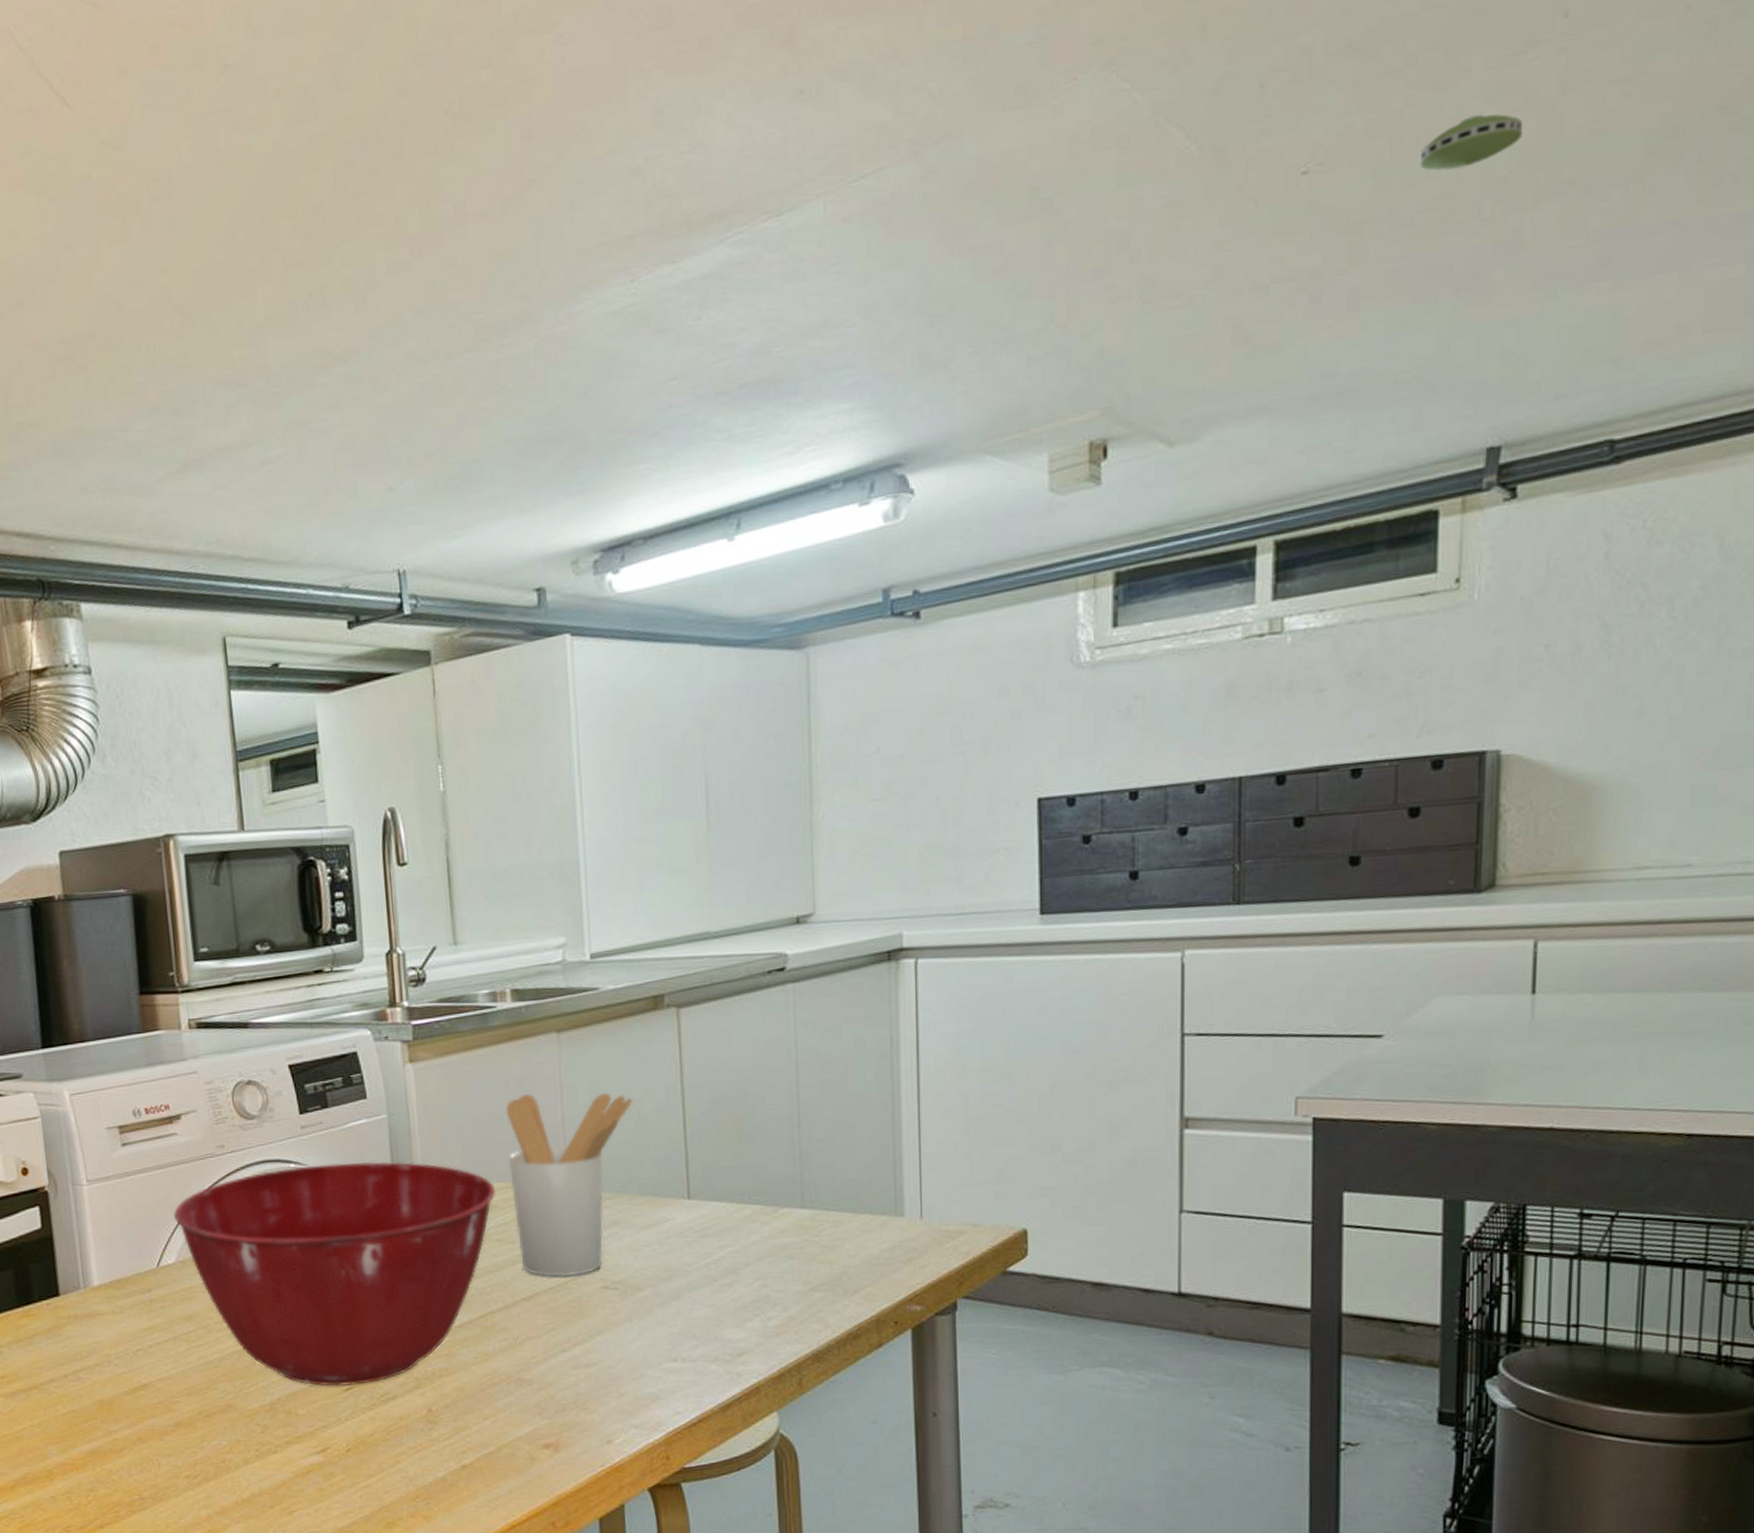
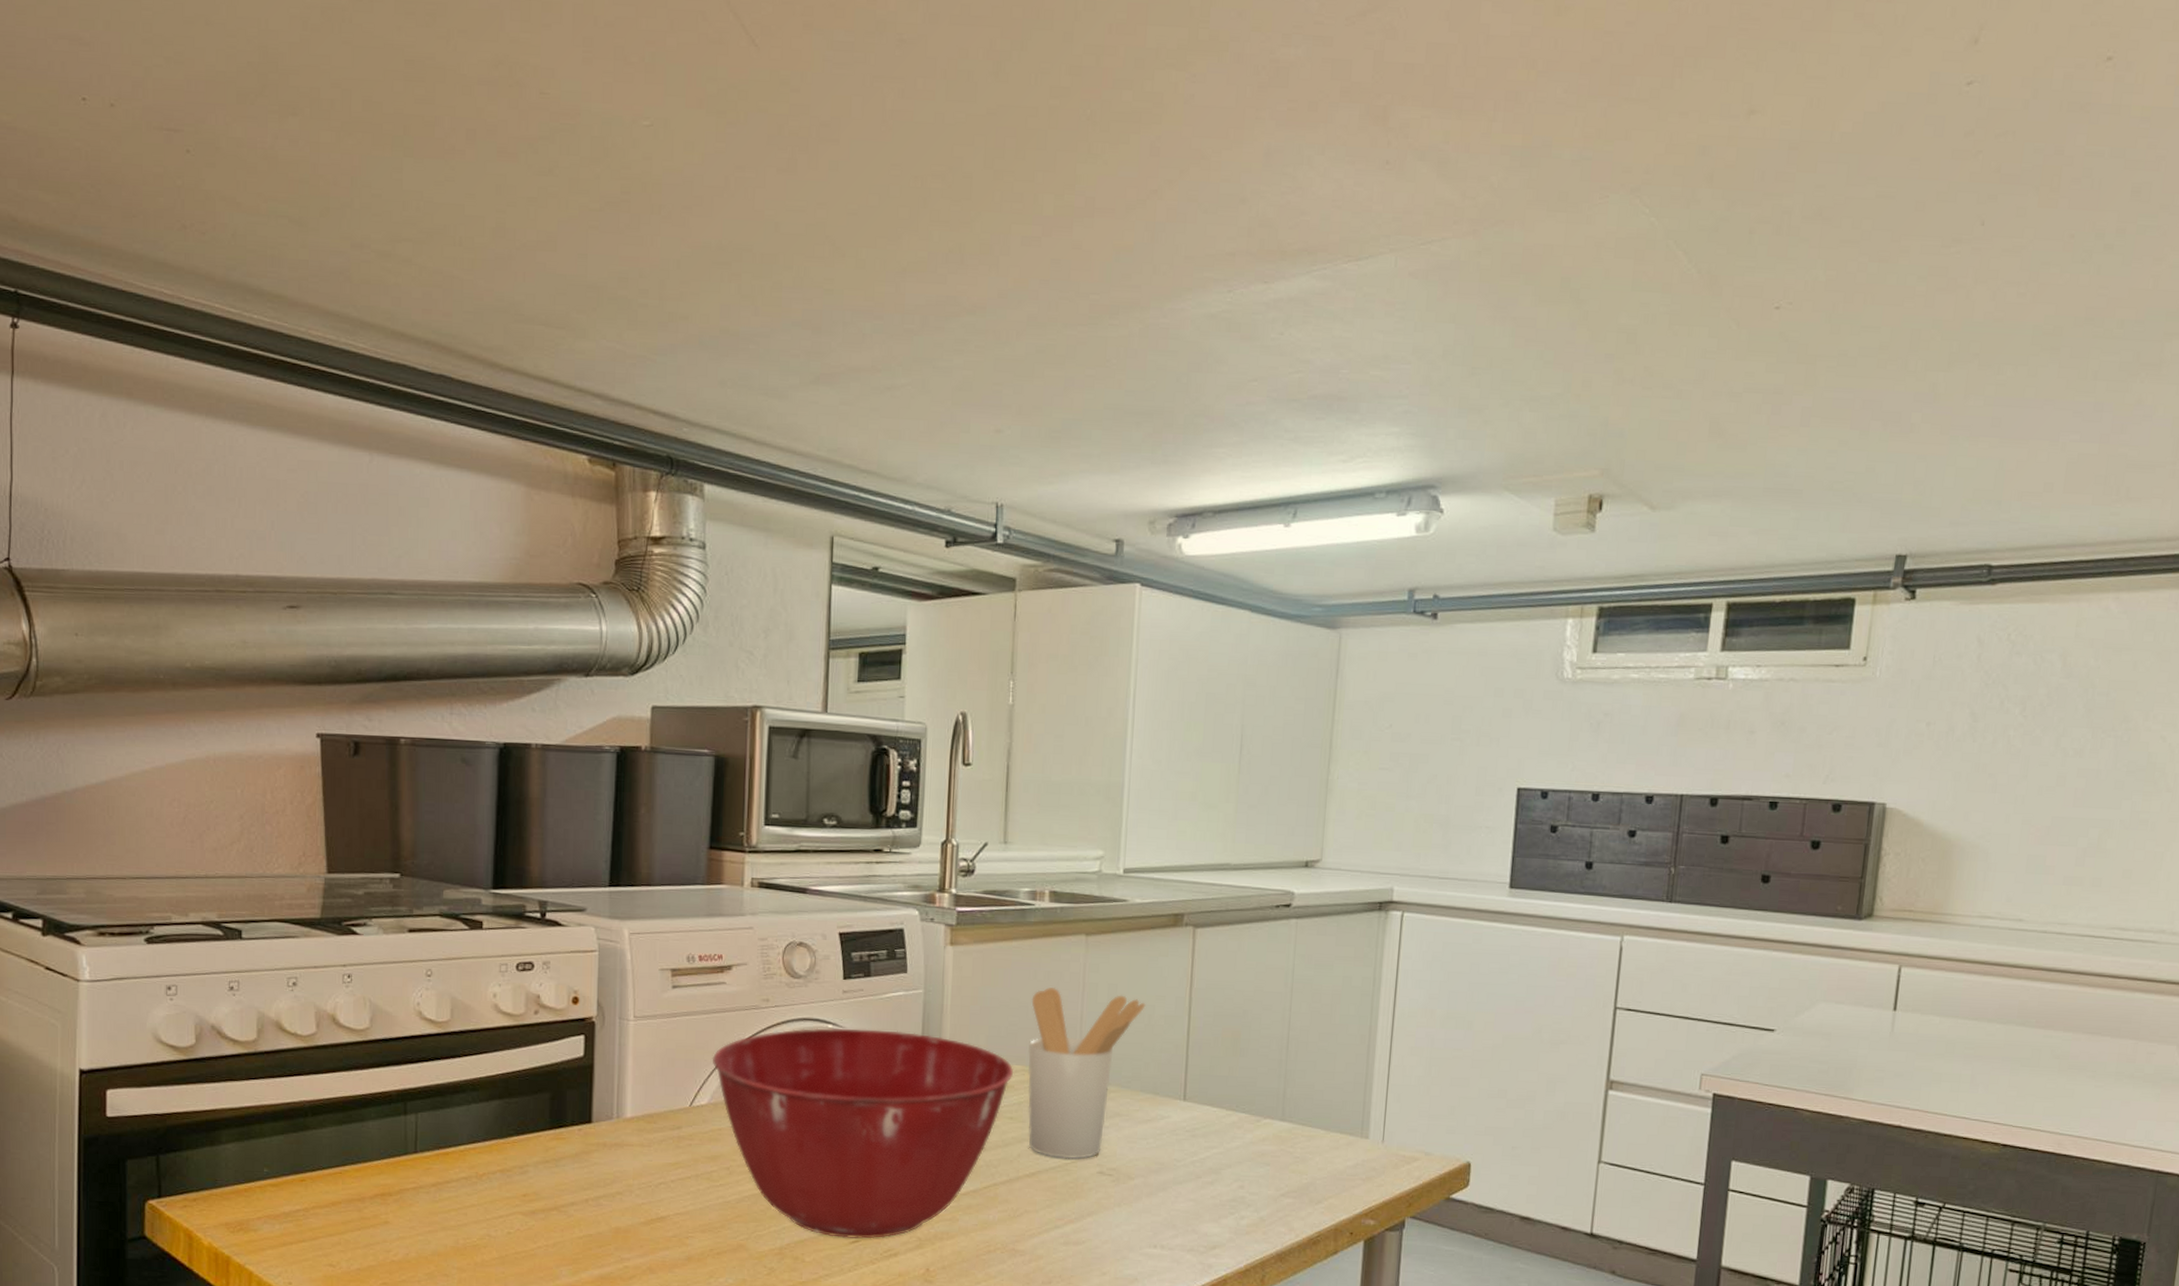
smoke detector: present [1419,114,1522,171] -> none [1864,288,1944,328]

